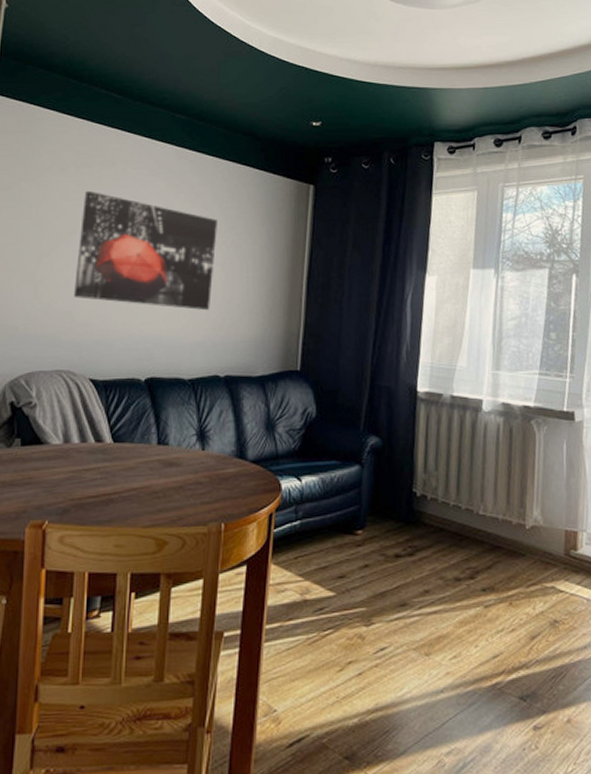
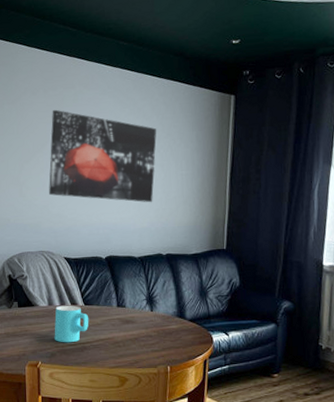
cup: none [69,442,119,494] -> present [54,305,89,343]

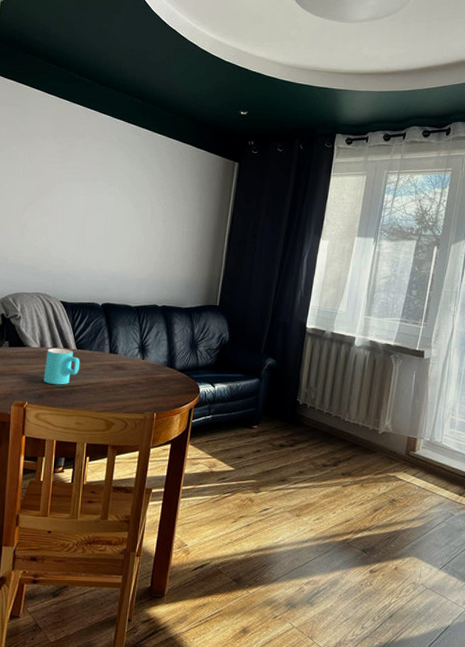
wall art: present [49,109,157,203] -> none [50,155,162,256]

